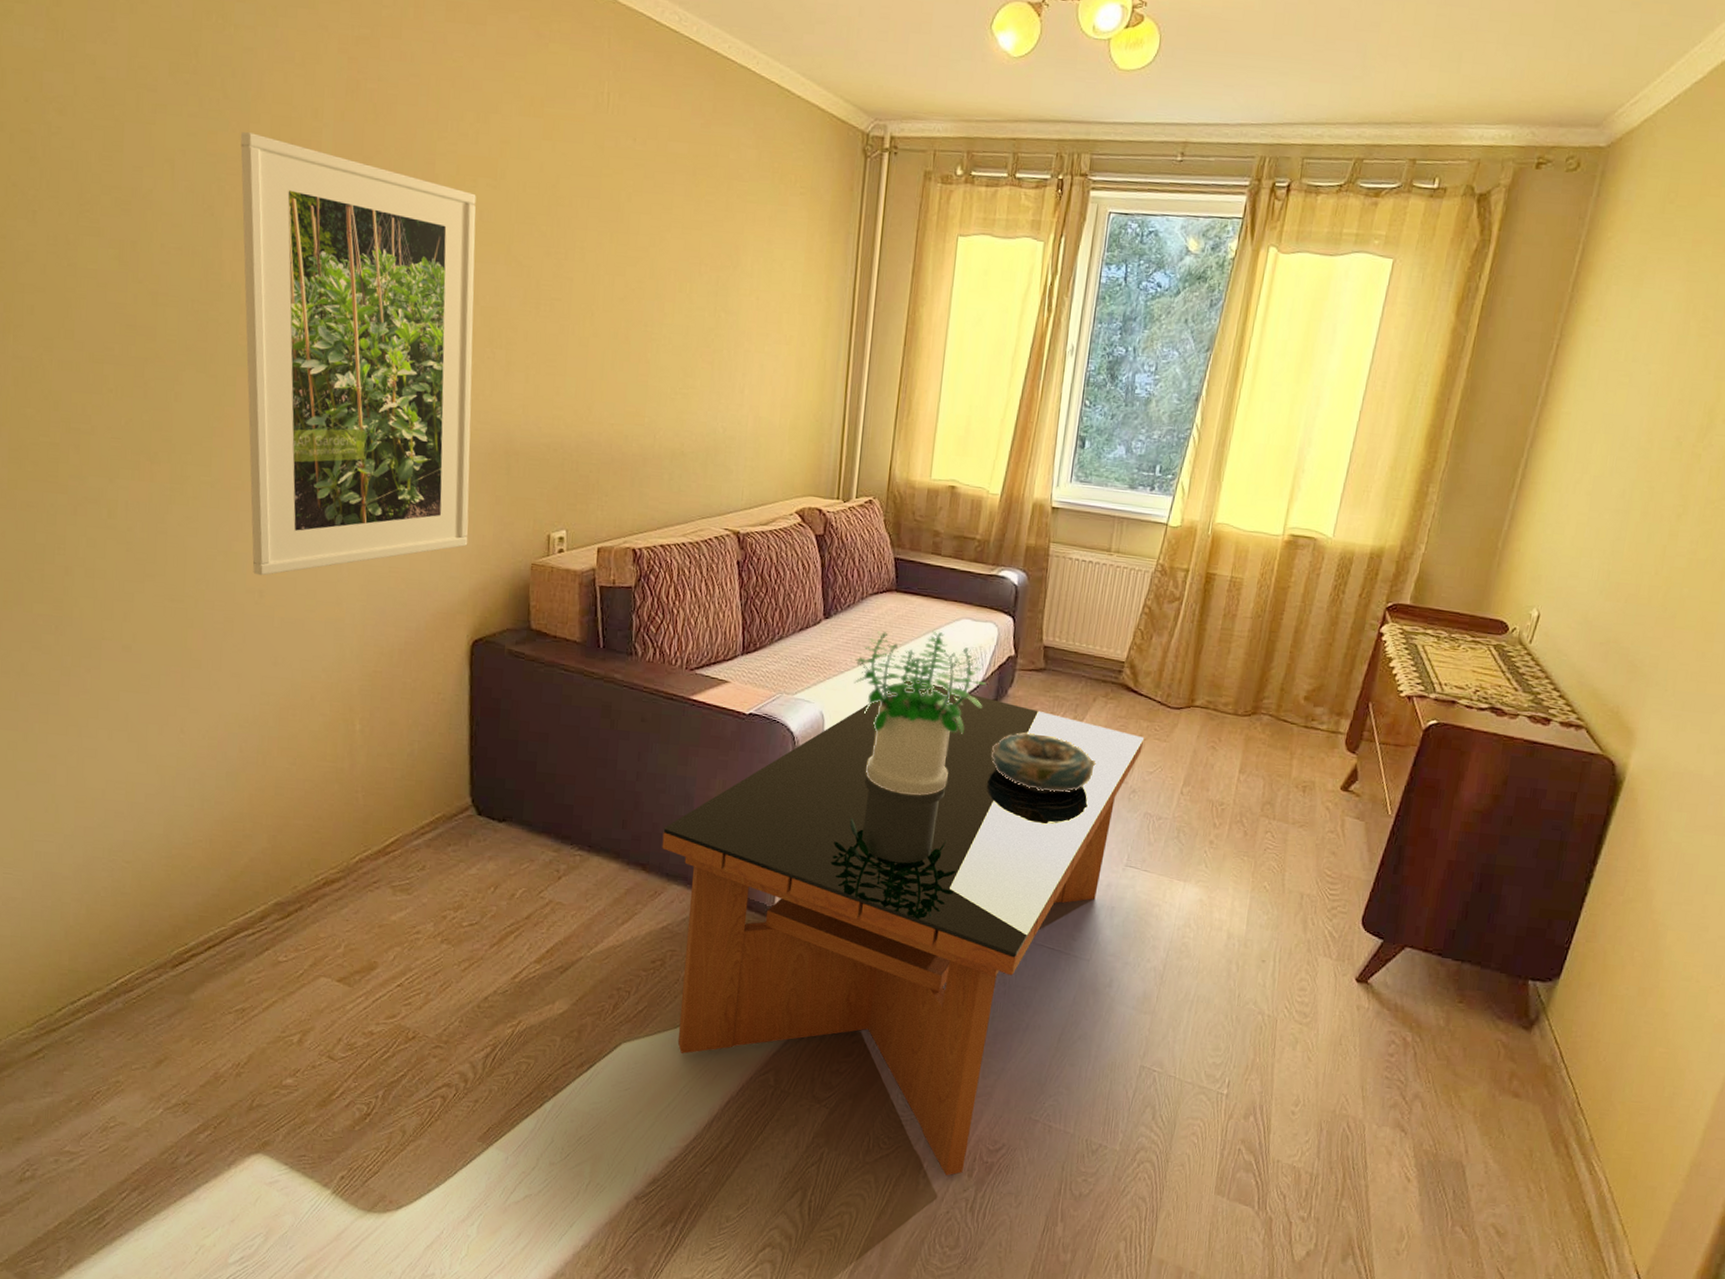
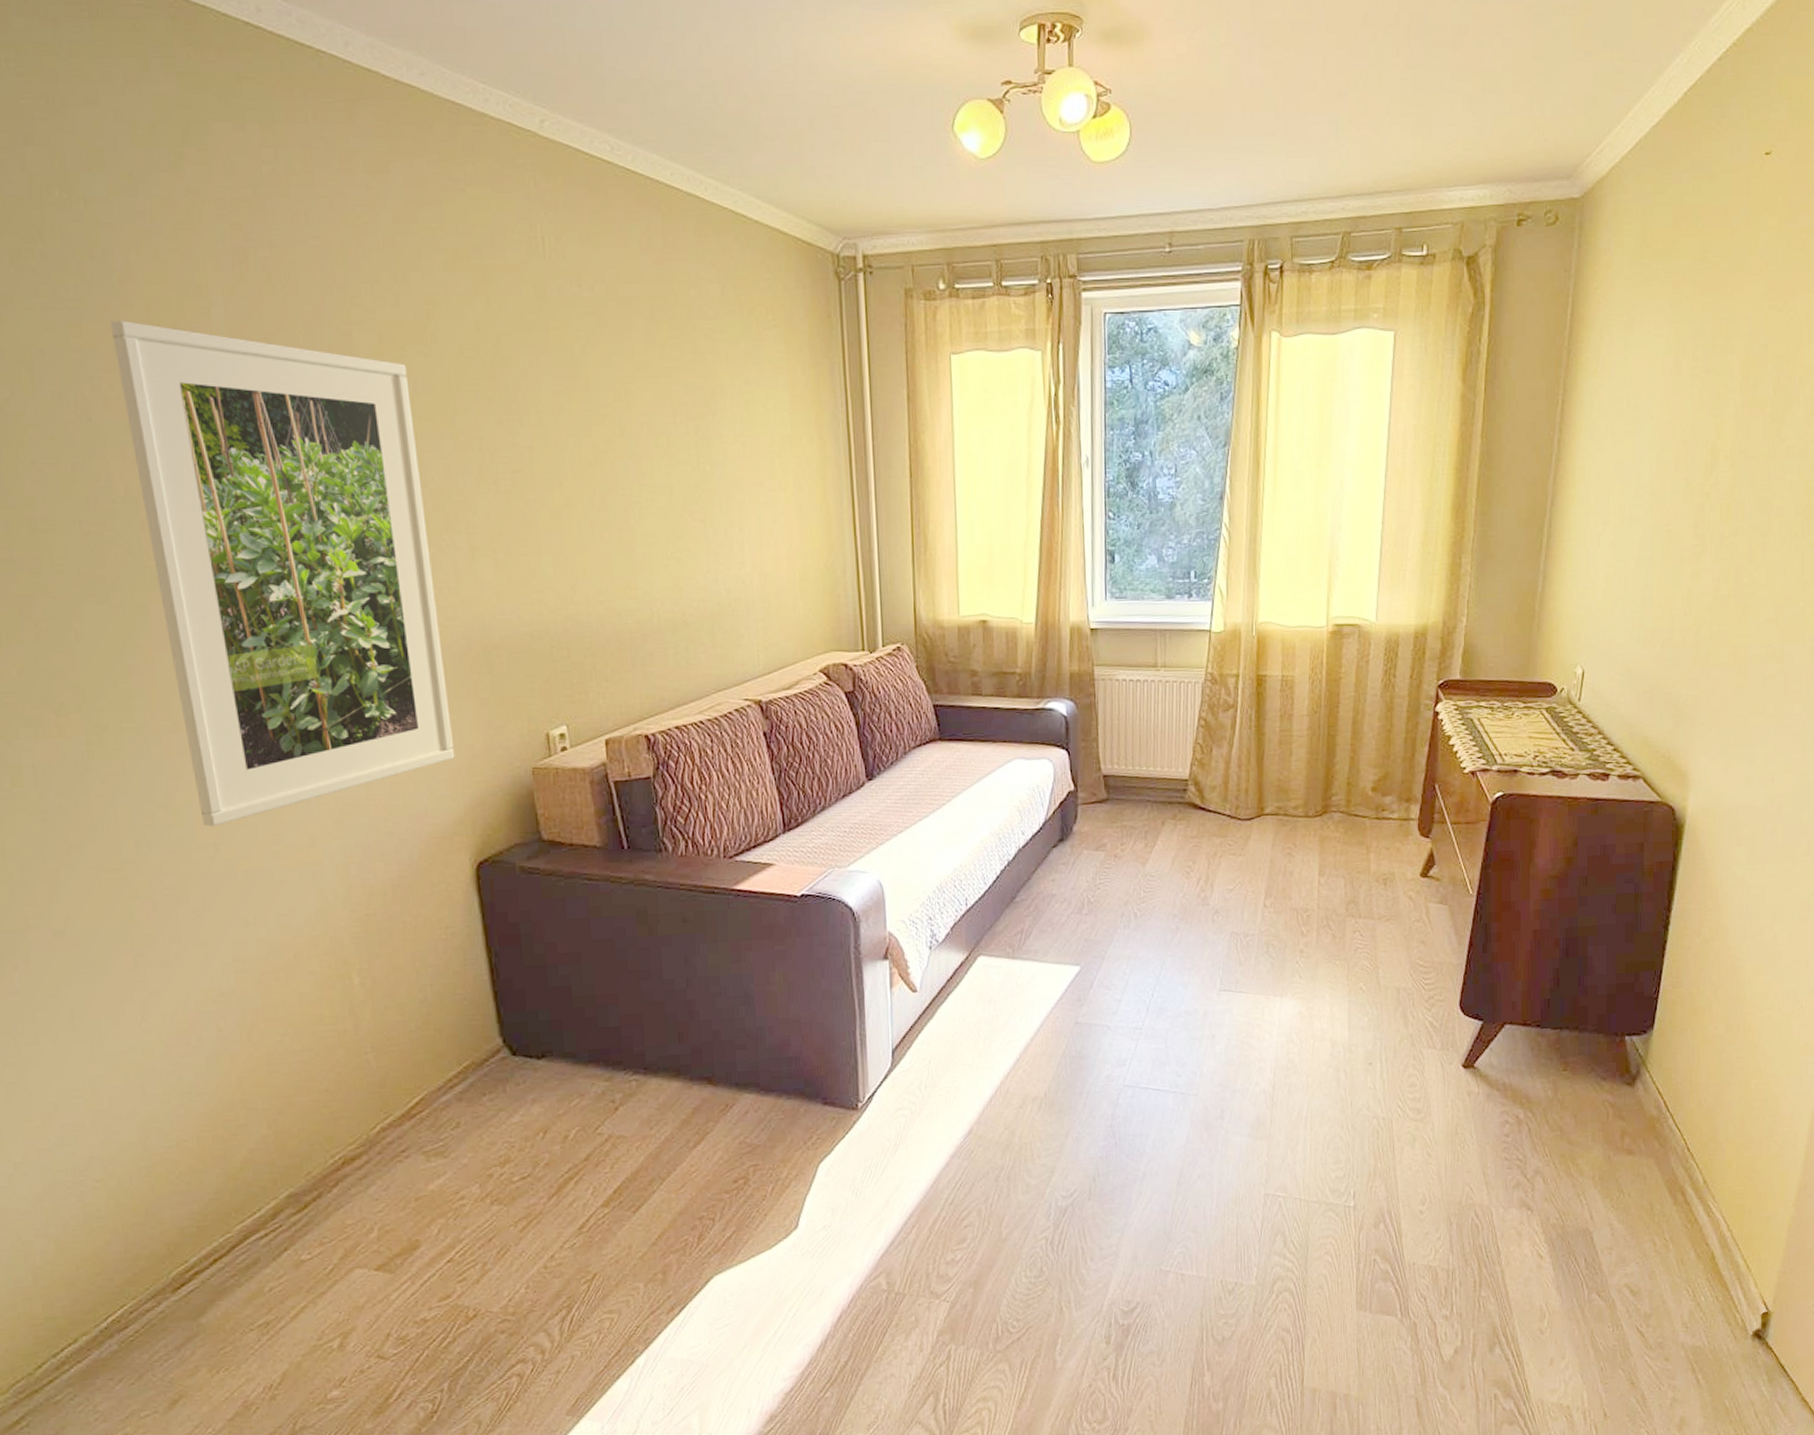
coffee table: present [662,680,1144,1176] -> none [725,832,1219,1348]
potted plant: present [853,630,987,796] -> none [907,776,1050,954]
decorative bowl: present [991,732,1096,792] -> none [1064,868,1174,927]

